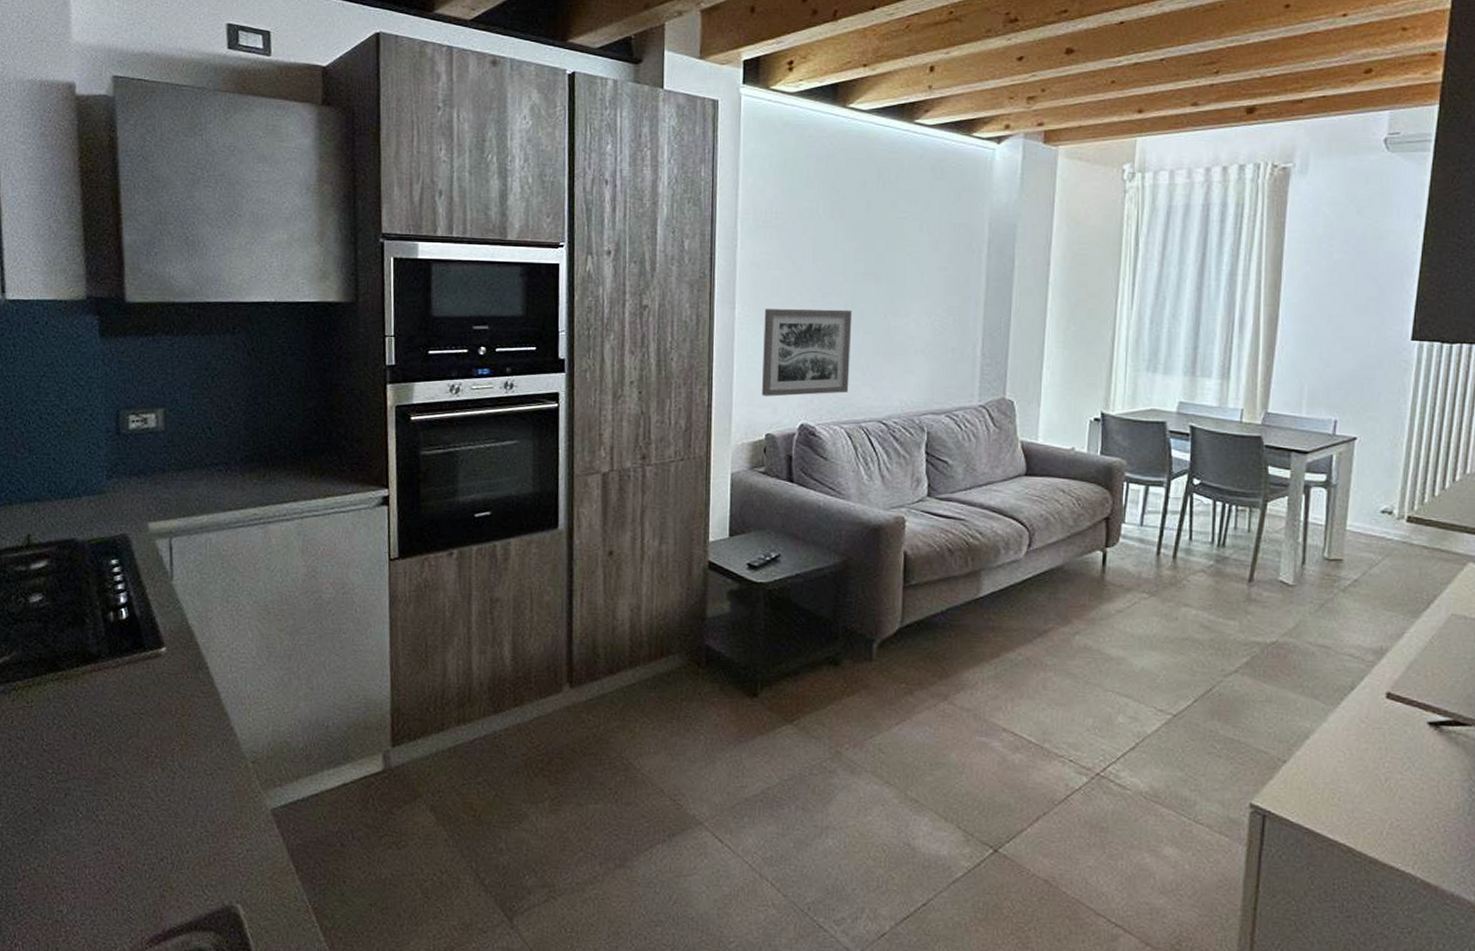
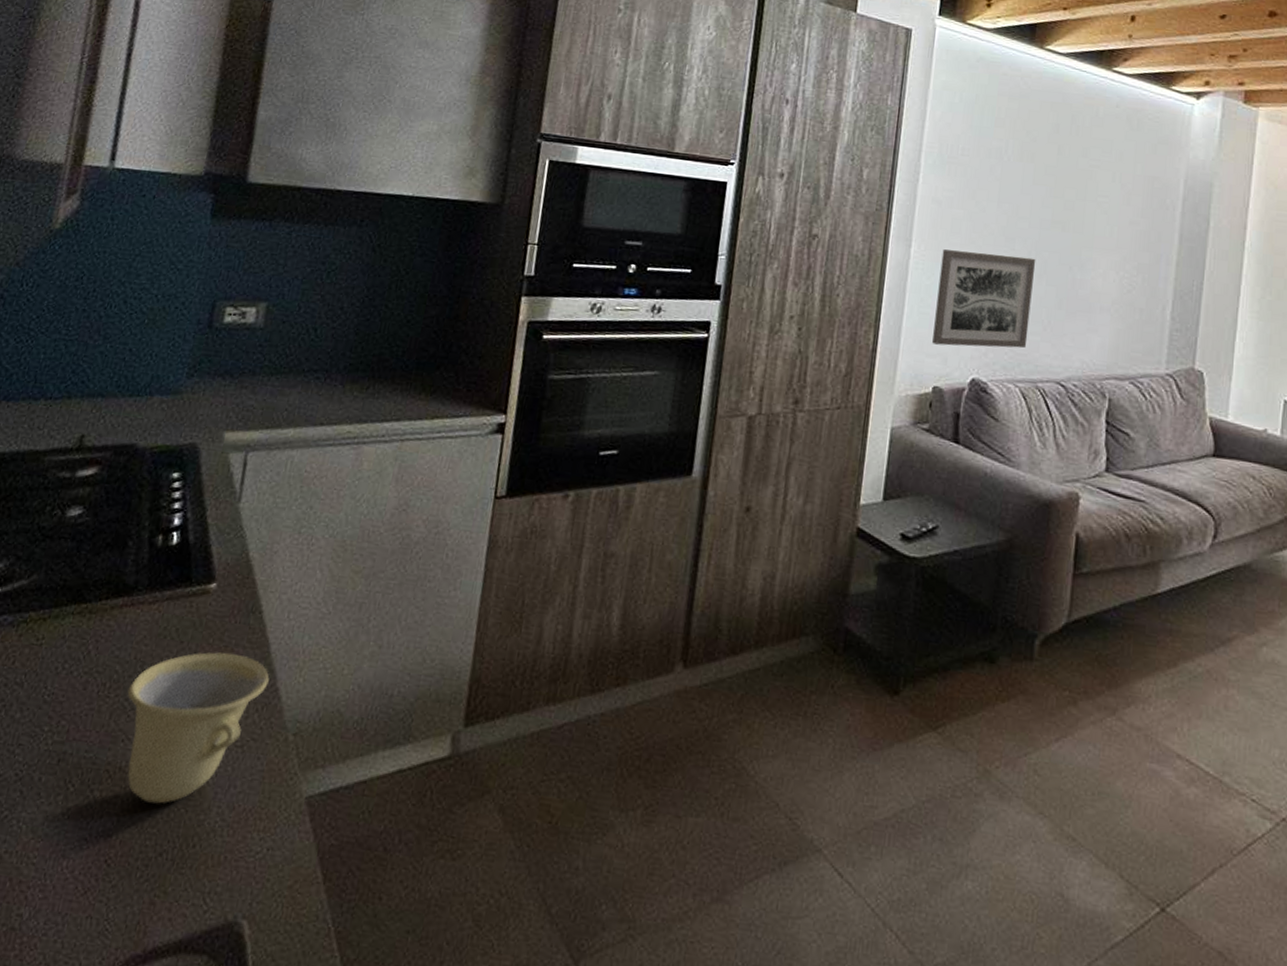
cup: none [110,702,224,822] -> present [127,652,269,804]

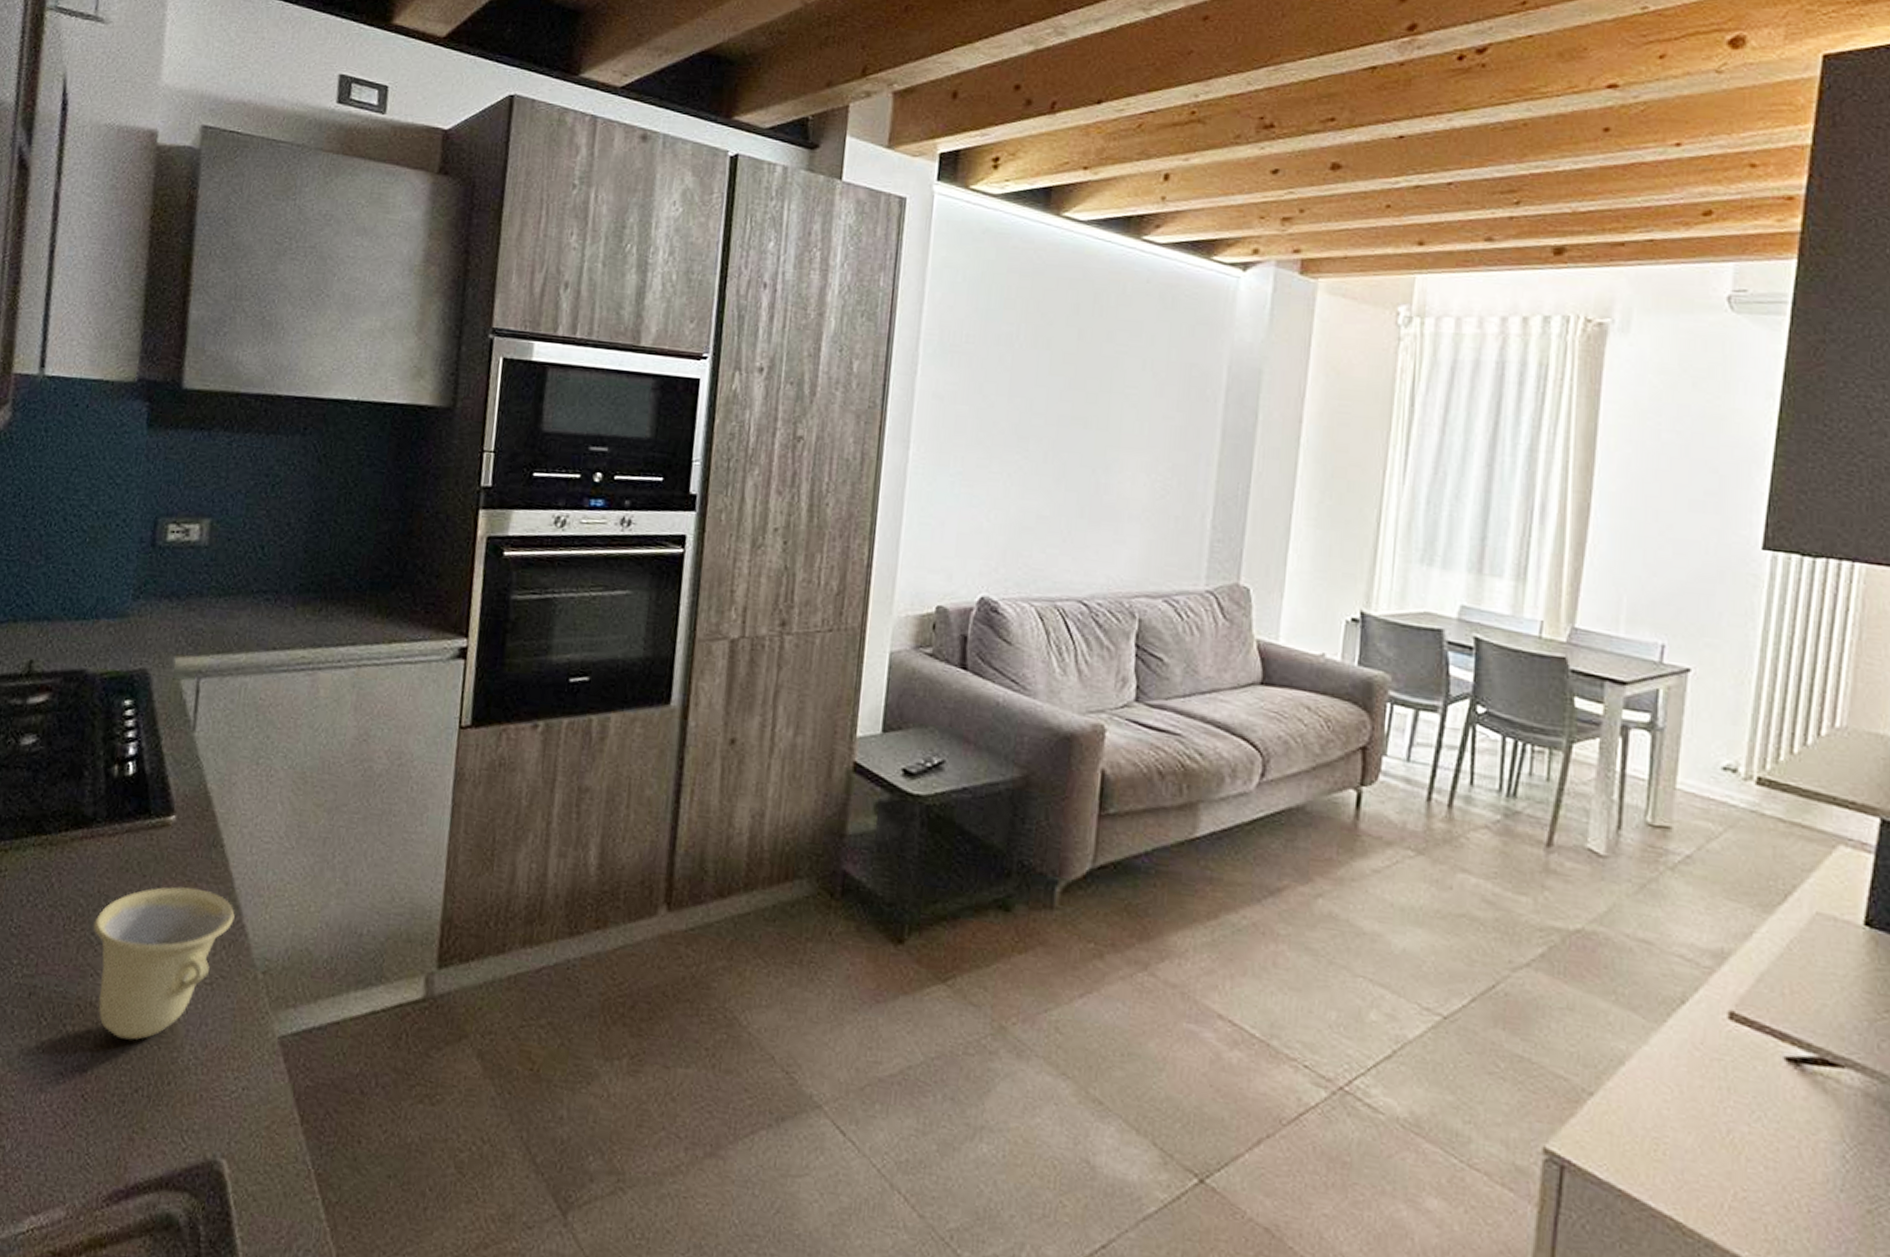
wall art: present [932,249,1036,349] -> none [935,451,1054,563]

